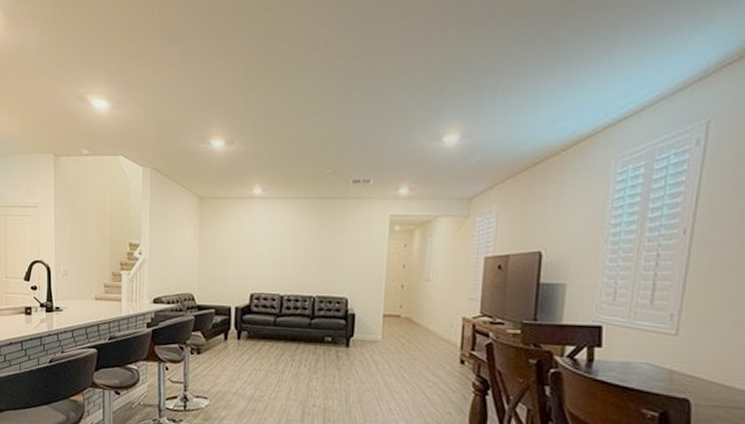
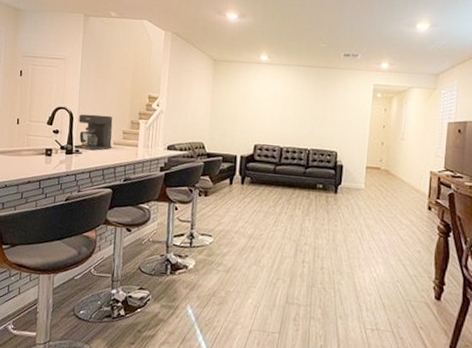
coffee maker: none [53,267,94,307] -> present [73,114,113,151]

